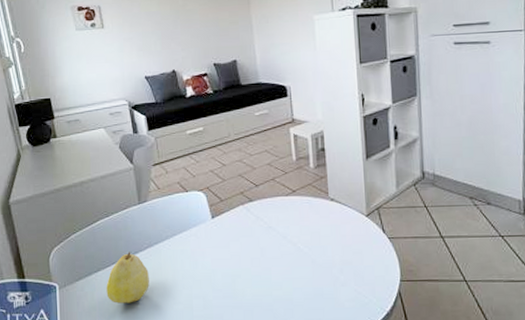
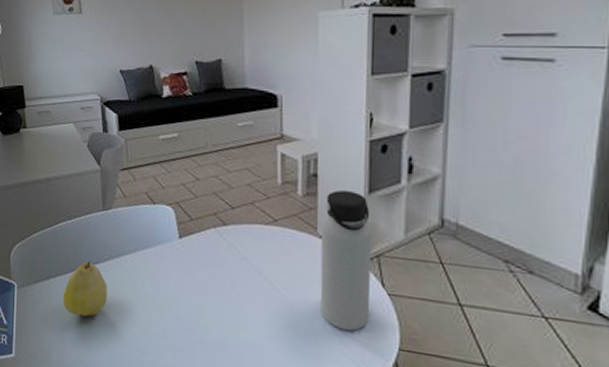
water bottle: none [331,158,375,273] -> present [320,189,371,331]

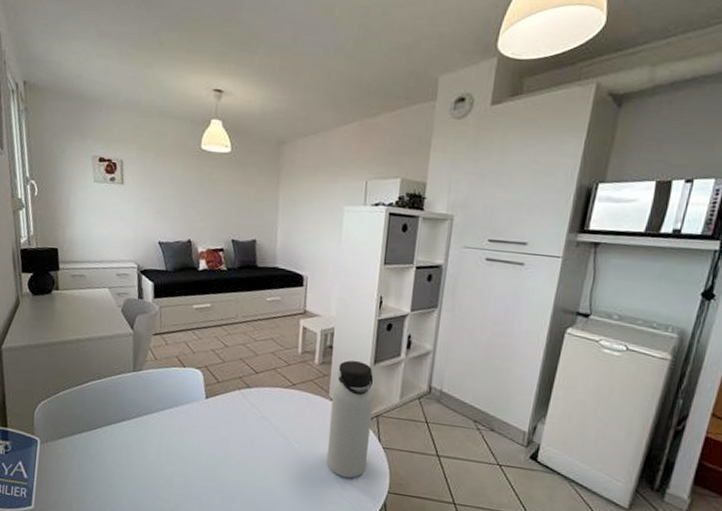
fruit: present [63,261,107,317] -> none [87,418,134,470]

